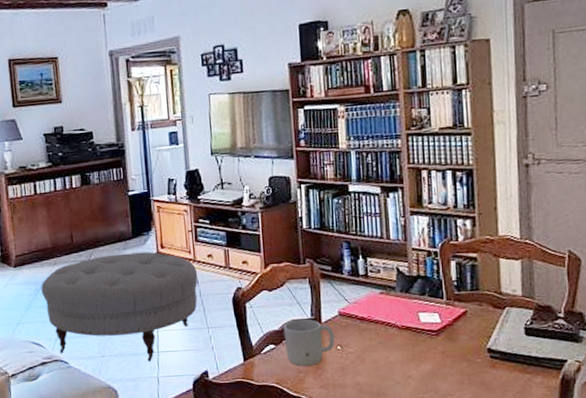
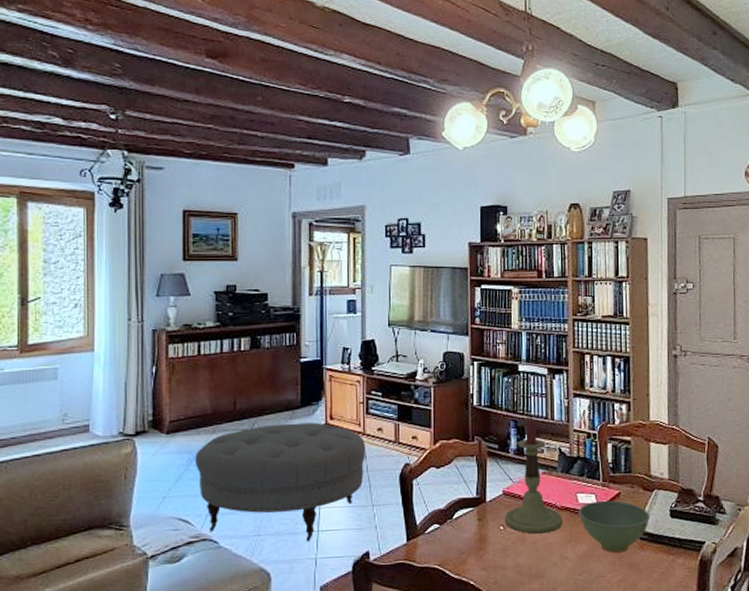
mug: present [283,318,335,366] -> none [448,497,498,547]
candlestick: none [341,238,405,353] -> present [504,417,563,534]
bowl: none [420,319,503,372] -> present [578,500,651,553]

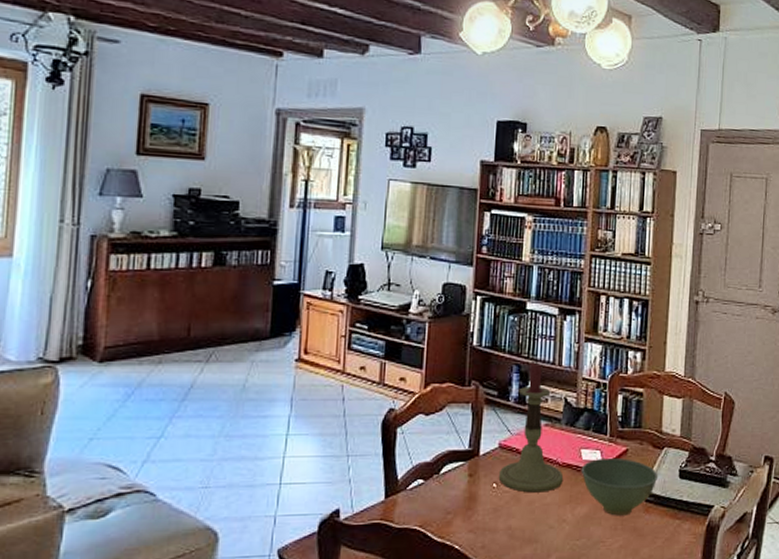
ottoman: present [195,422,366,542] -> none [133,356,345,496]

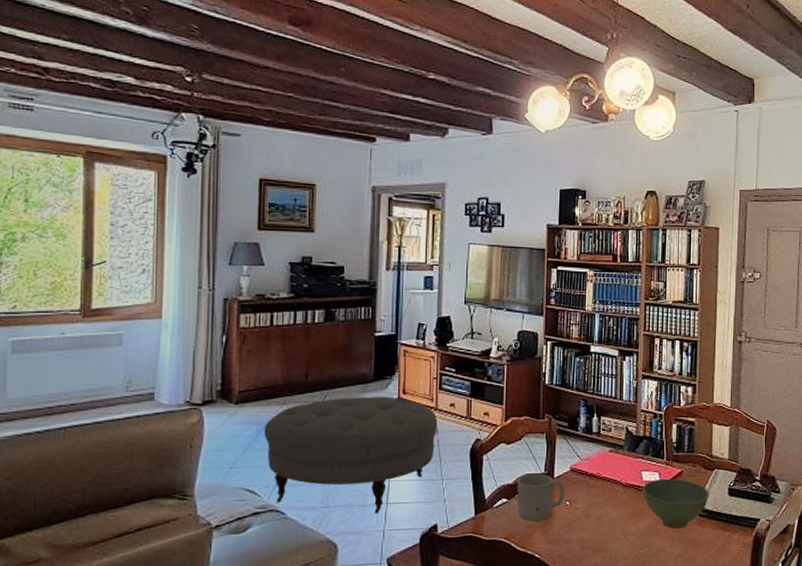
ottoman: none [133,356,345,496] -> present [264,396,438,514]
mug: none [435,450,491,506] -> present [516,473,565,521]
candlestick: present [498,362,564,493] -> none [571,397,627,509]

